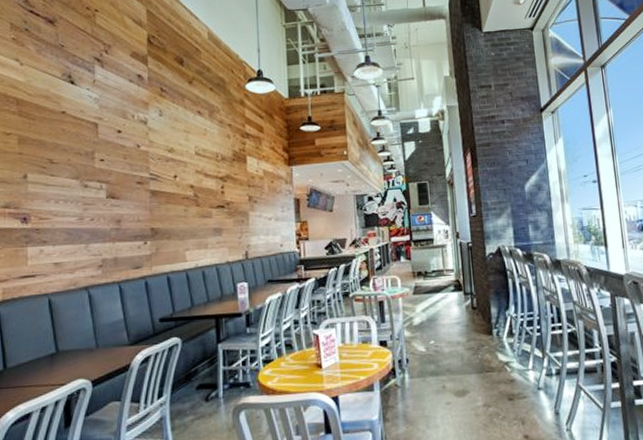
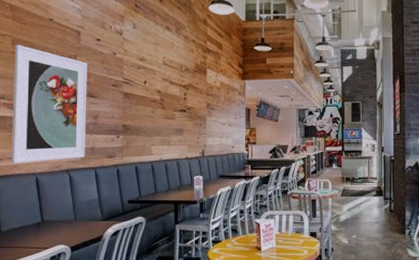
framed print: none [19,143,108,284] -> present [11,44,88,163]

